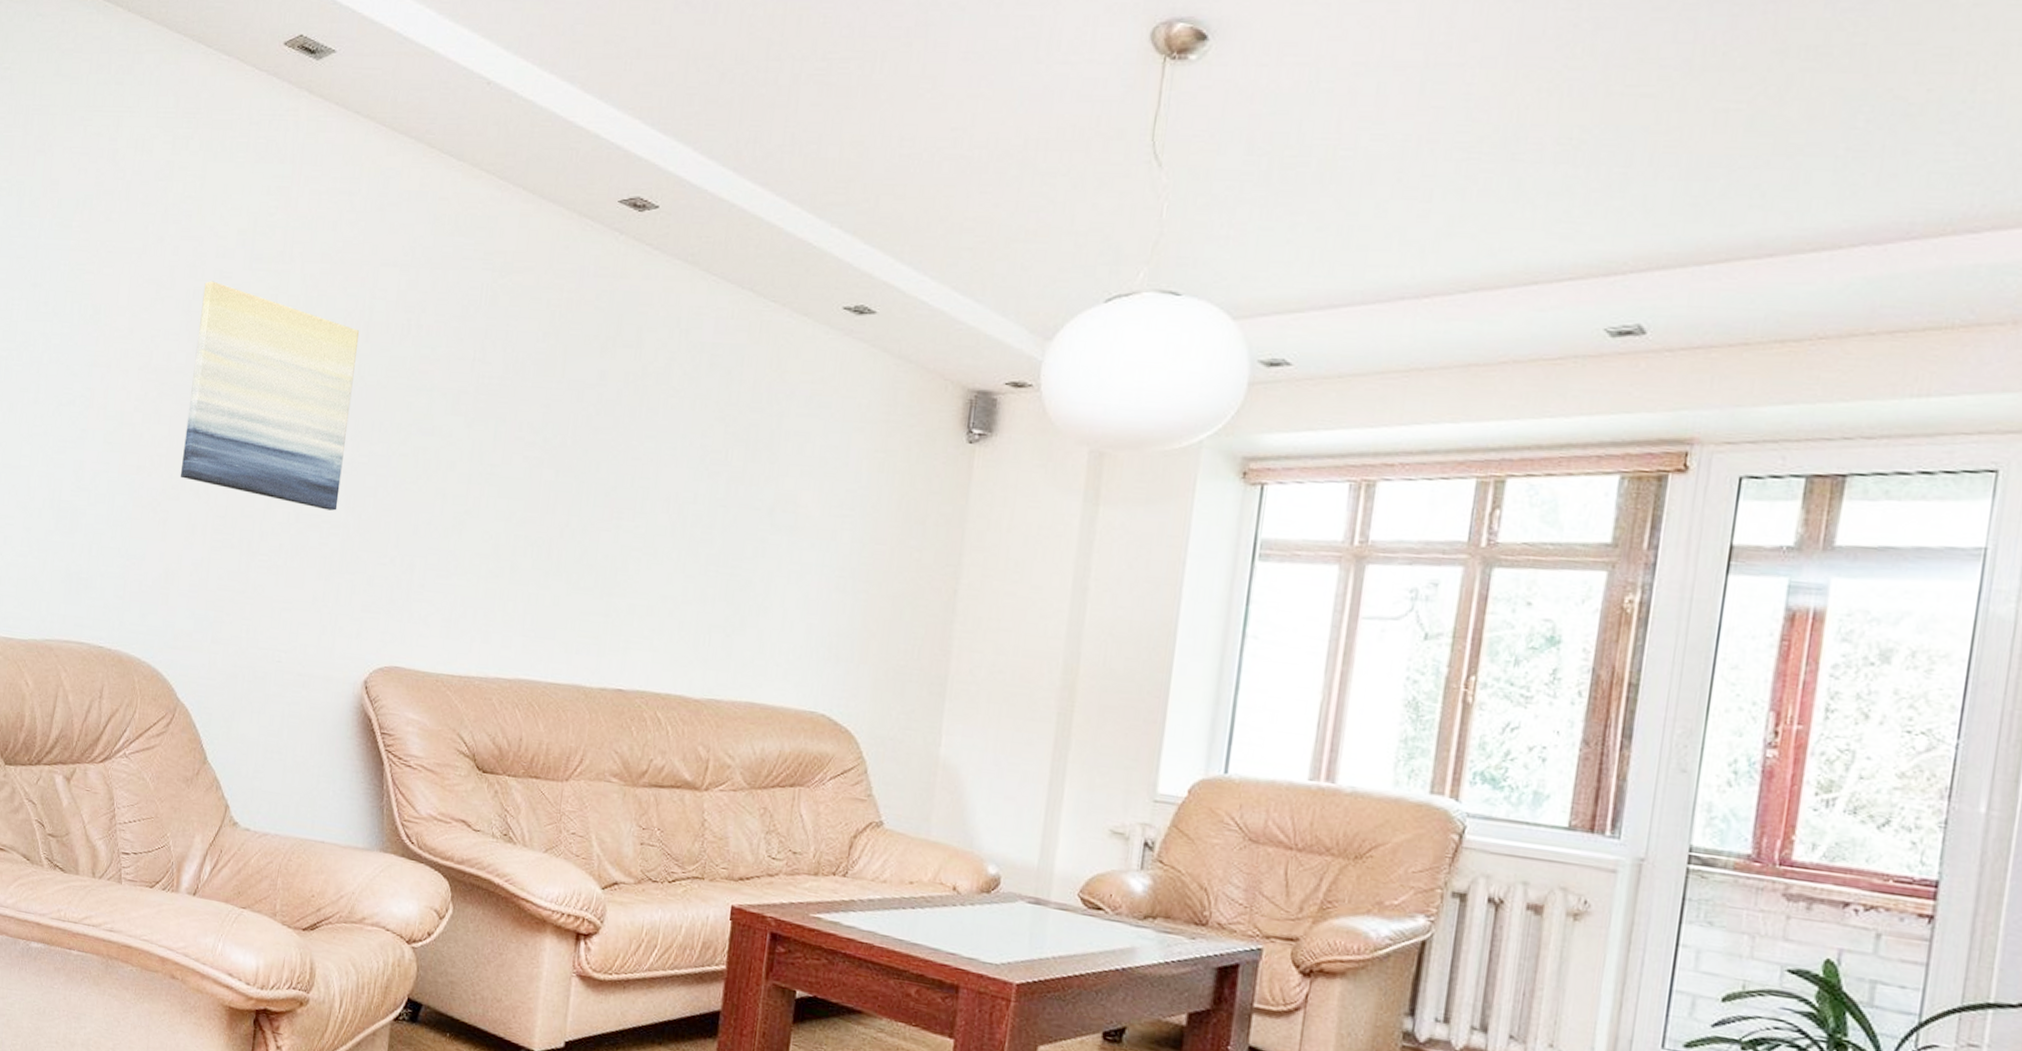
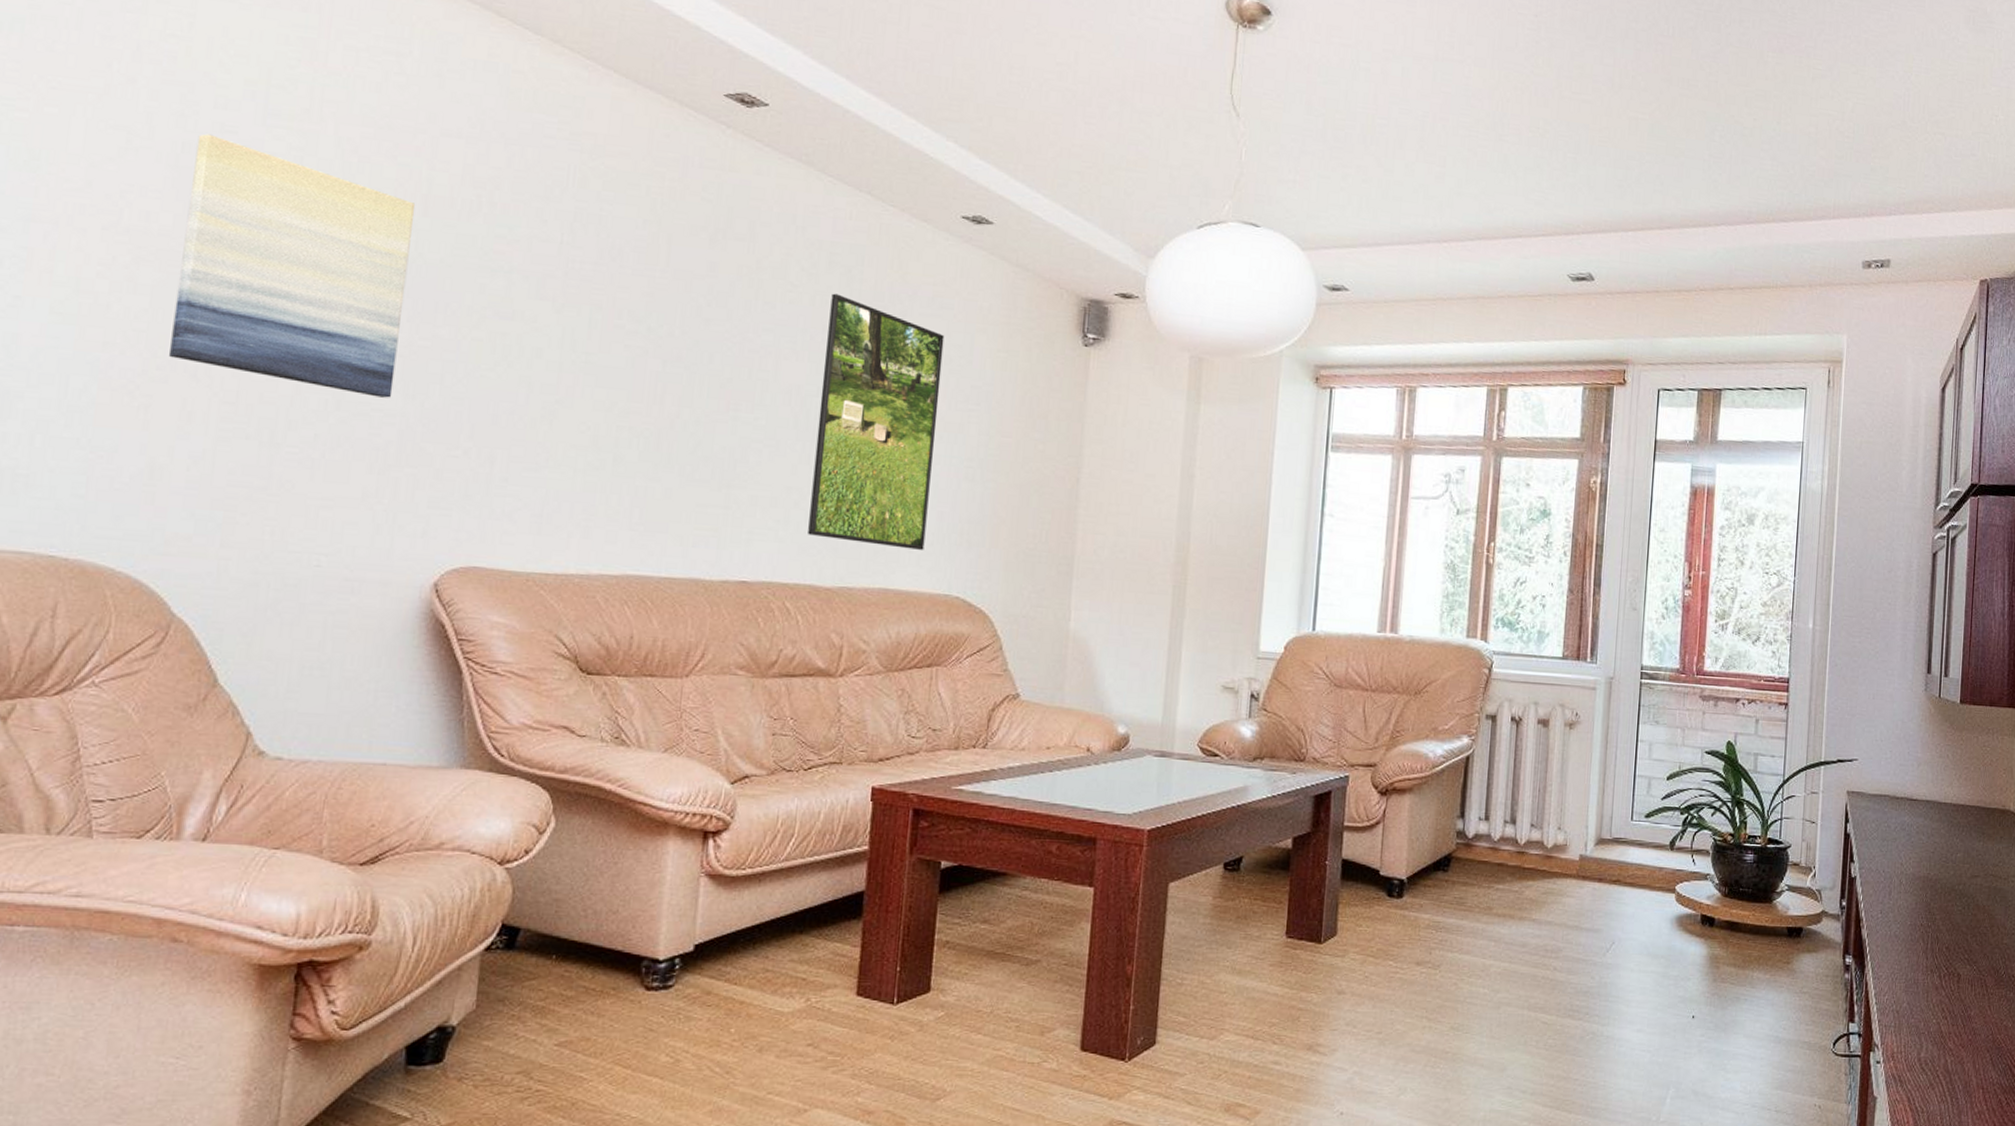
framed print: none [680,396,821,664] -> present [808,293,945,550]

